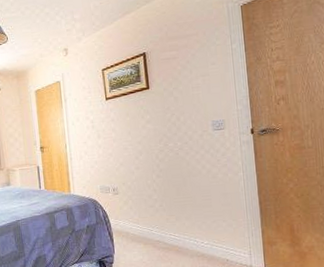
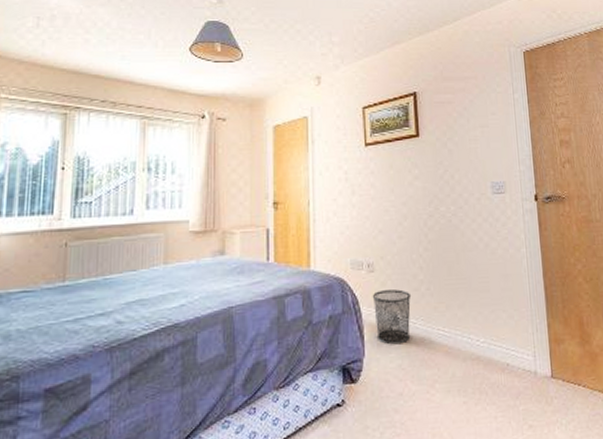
waste bin: none [118,206,149,246] -> present [372,289,412,345]

